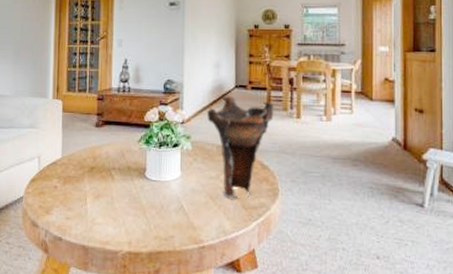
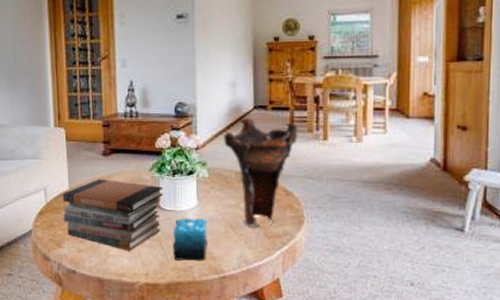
book stack: none [54,149,150,220] -> present [63,179,164,251]
candle: none [156,188,190,231] -> present [173,218,208,261]

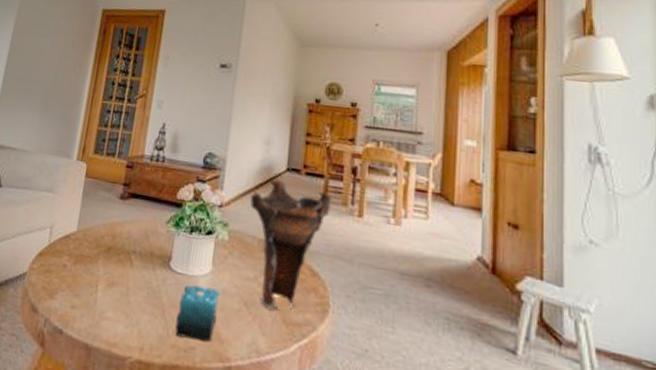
book stack: present [63,179,164,251] -> none [62,224,178,317]

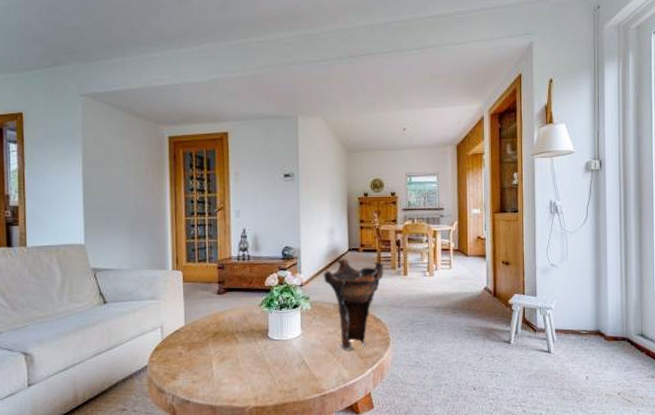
candle: present [175,285,221,342] -> none [280,345,311,384]

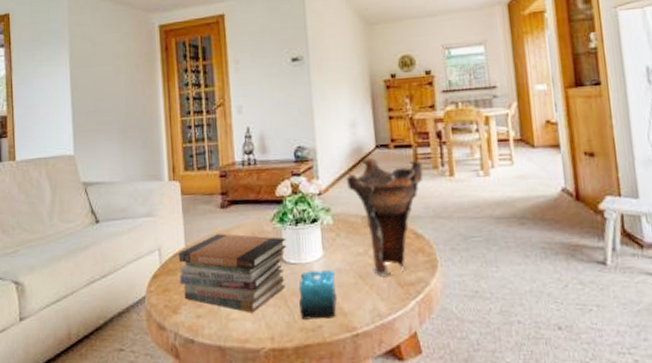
book stack: none [178,315,272,379] -> present [179,234,287,313]
candle: none [280,345,311,384] -> present [298,270,338,320]

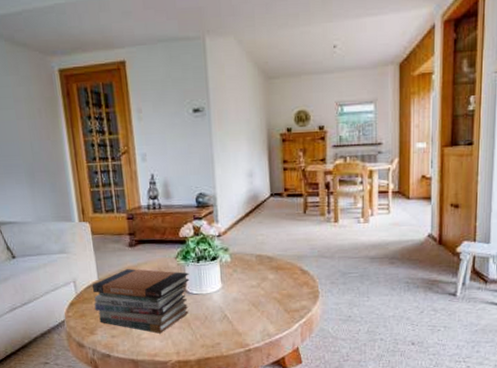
candle: present [298,270,338,320] -> none [200,299,234,338]
vase: present [347,158,424,276] -> none [244,205,312,304]

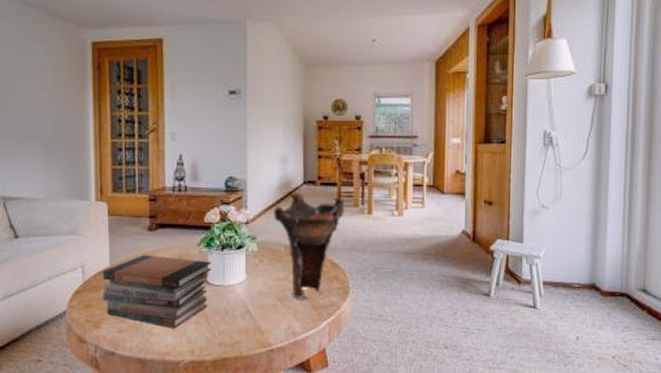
vase: none [244,205,312,304] -> present [274,193,346,300]

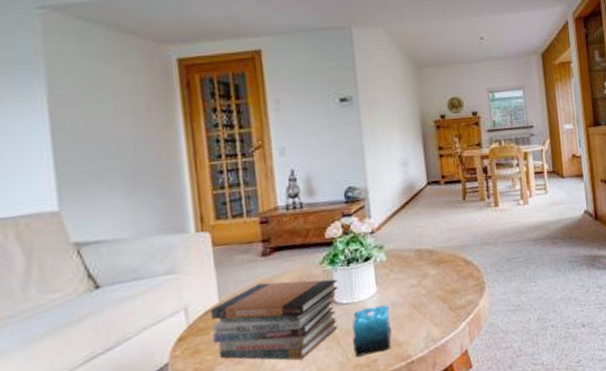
candle: none [220,292,257,336] -> present [352,304,392,357]
vase: present [274,193,346,300] -> none [399,194,472,304]

